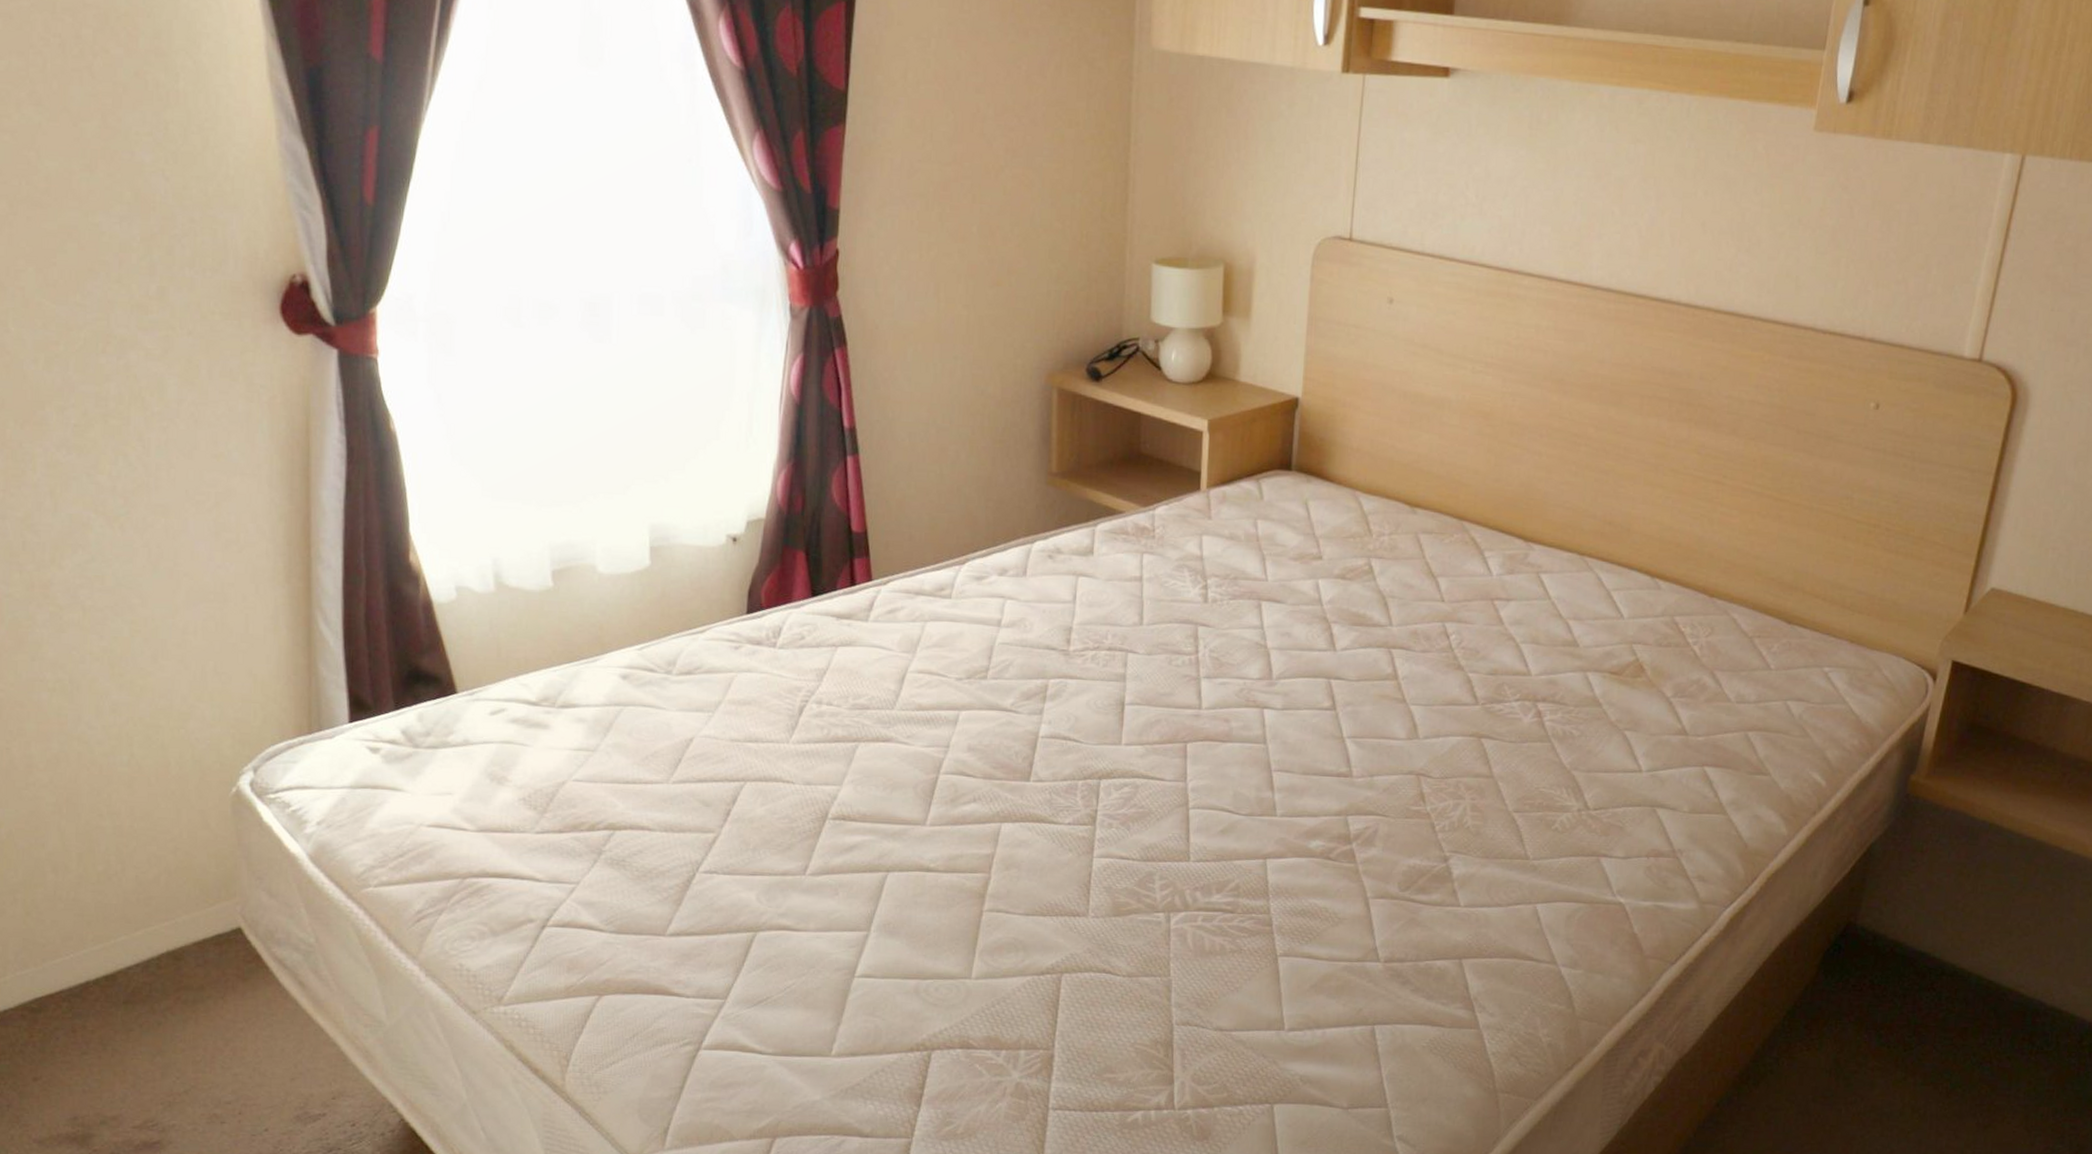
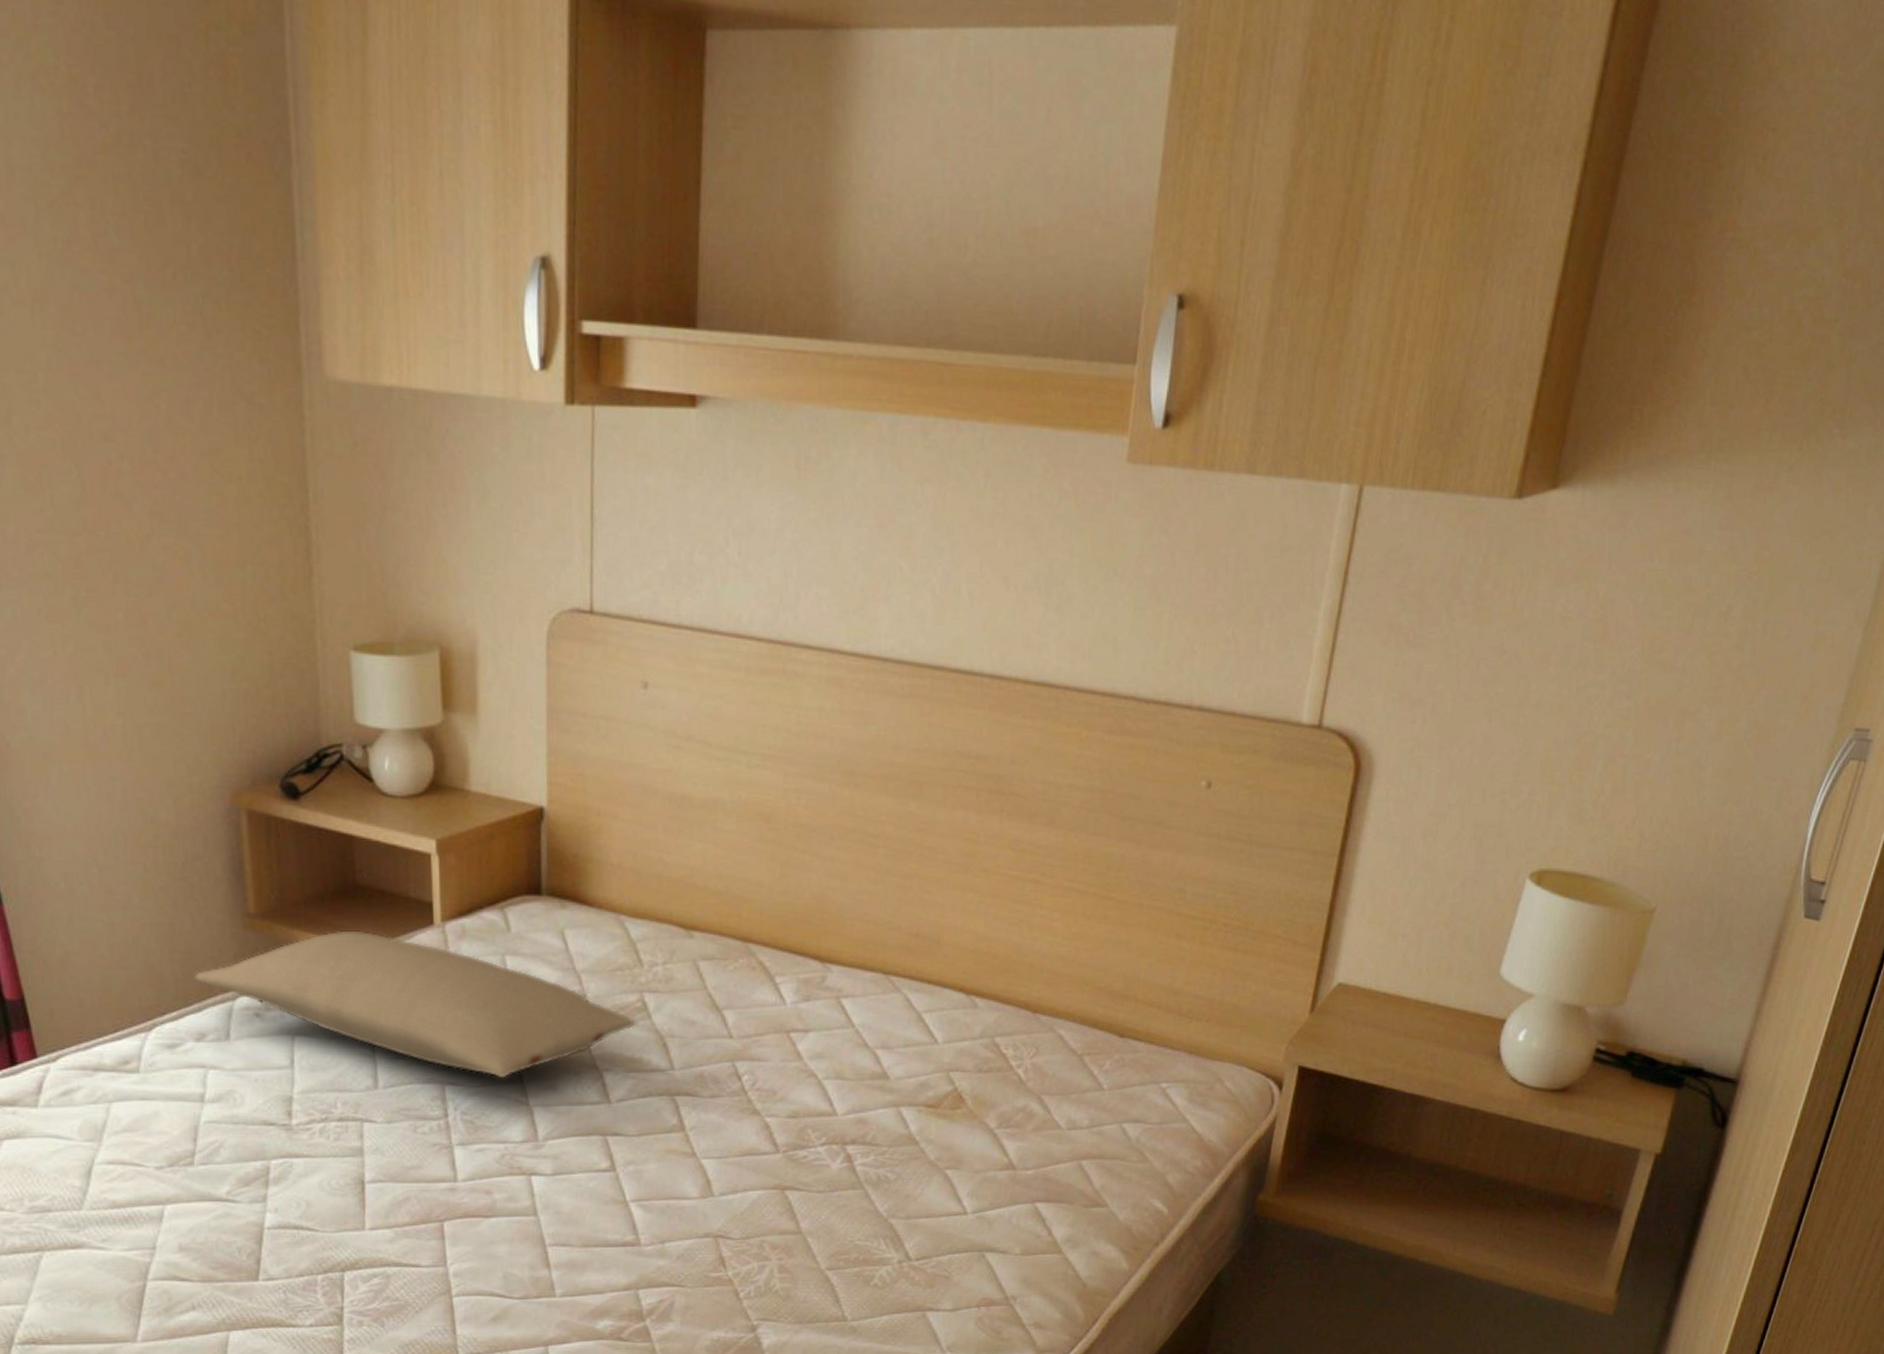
pillow: none [1002,490,1364,624] -> present [194,930,638,1079]

